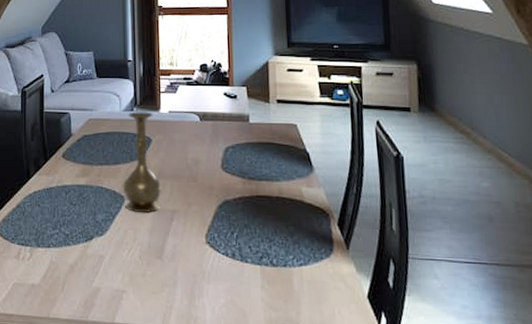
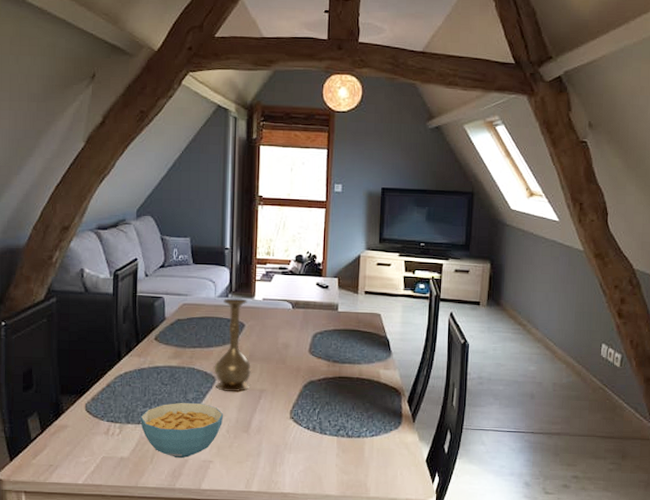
cereal bowl: none [50,224,135,287] -> present [140,402,224,459]

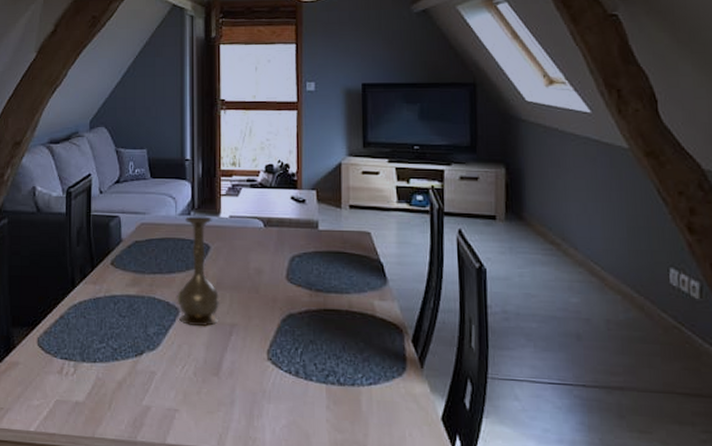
cereal bowl: present [140,402,224,459] -> none [97,337,190,405]

